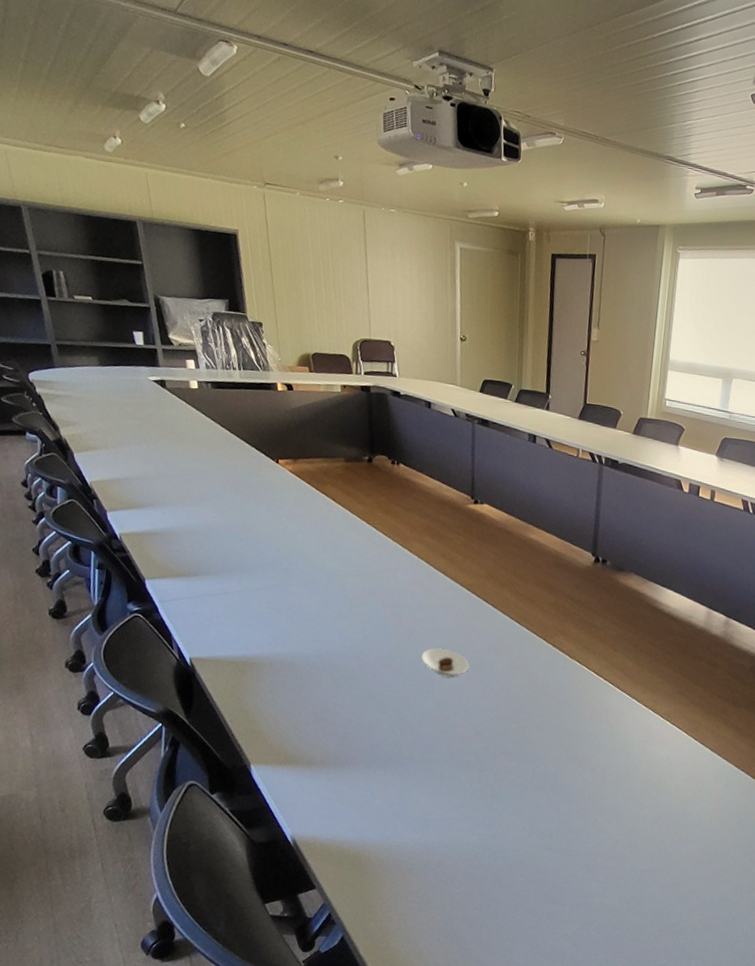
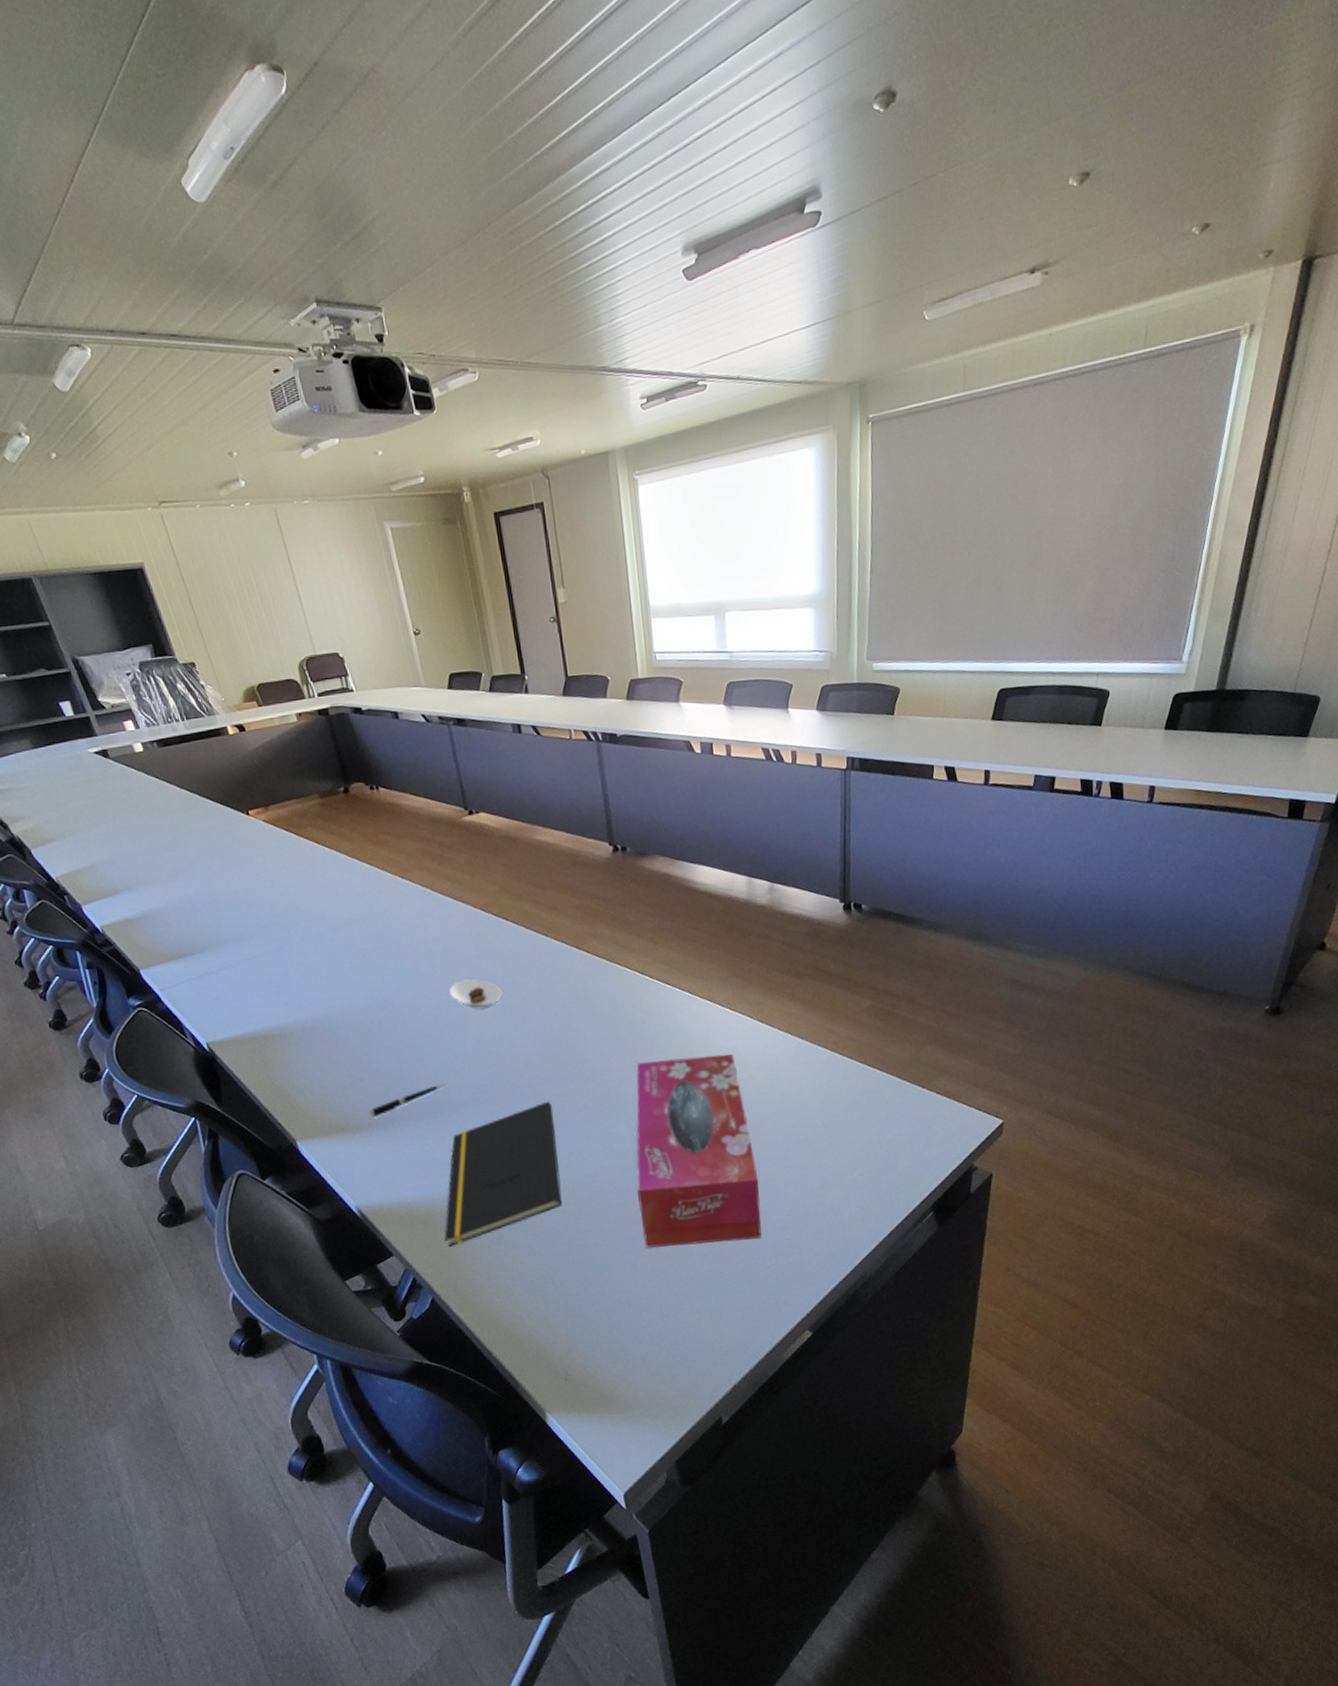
pen: none [324,738,400,757] -> present [369,1084,447,1118]
notepad: none [367,772,493,890] -> present [444,1101,563,1247]
tissue box: none [549,754,665,938] -> present [636,1054,762,1249]

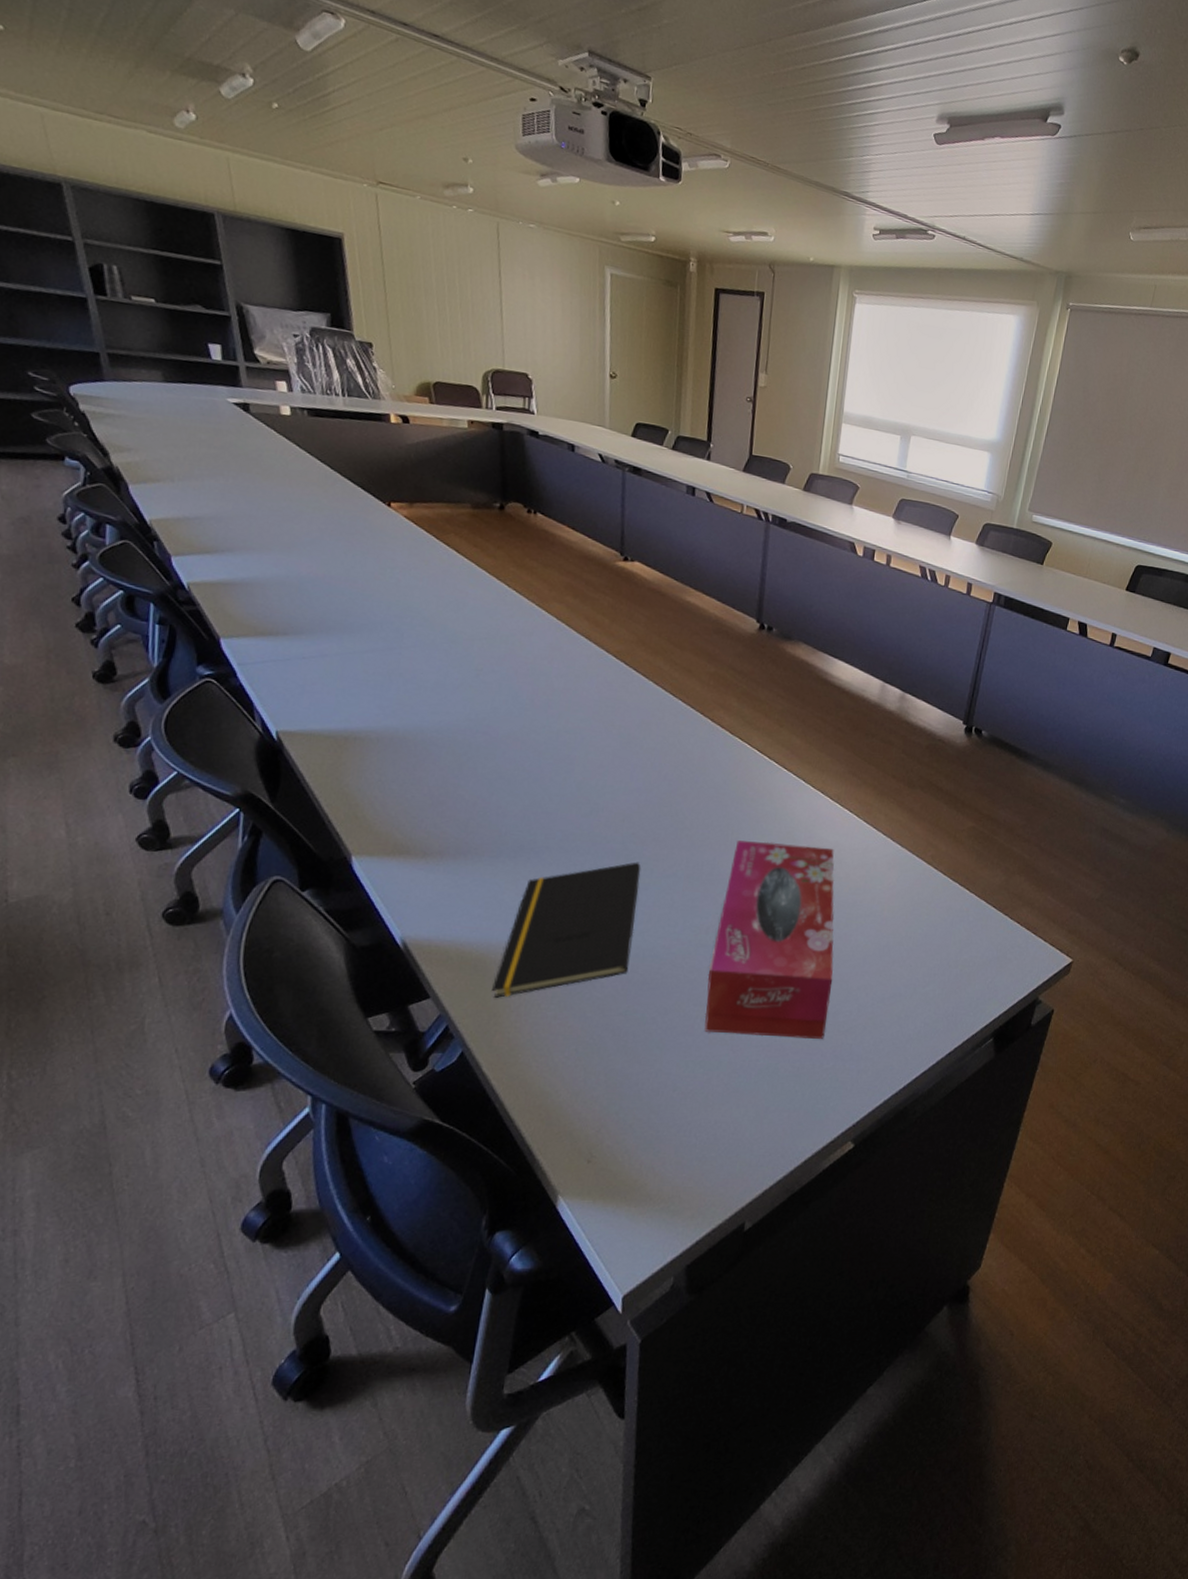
pen: present [369,1084,447,1118] -> none [442,823,534,847]
saucer: present [449,979,502,1010] -> none [560,722,616,756]

